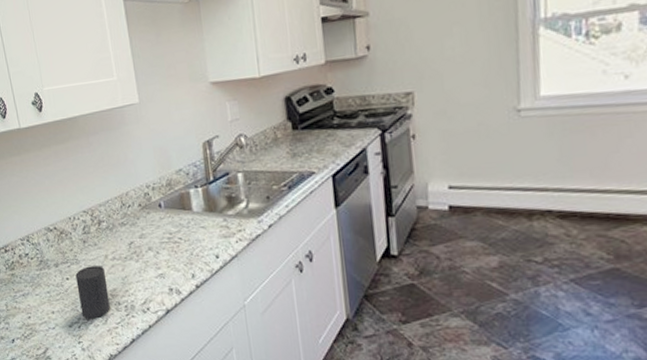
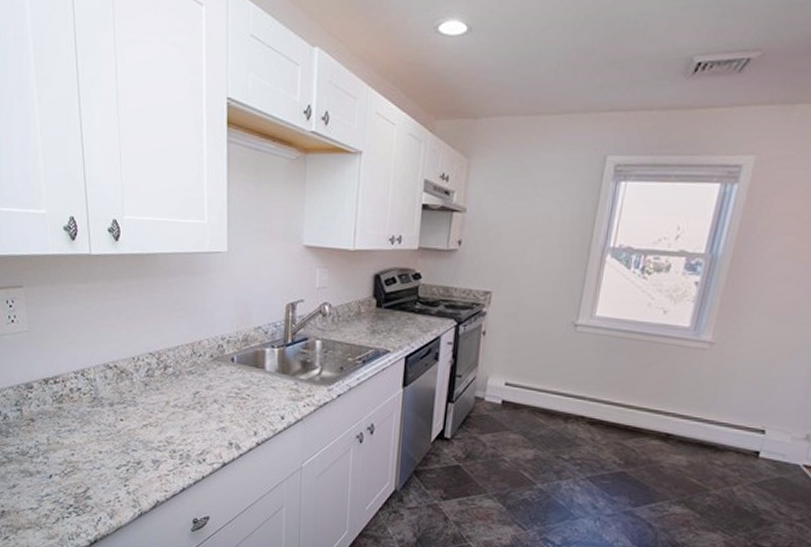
cup: present [75,266,110,319] -> none [131,410,165,464]

